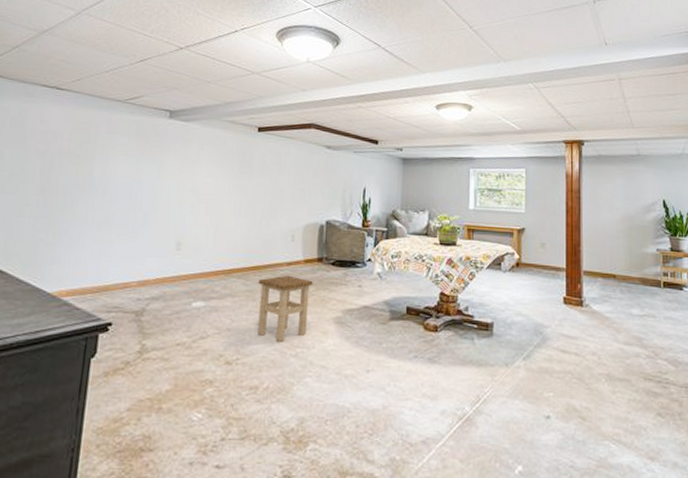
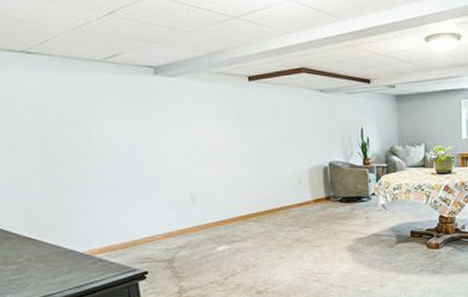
stool: present [257,275,313,342] -> none [274,214,324,271]

